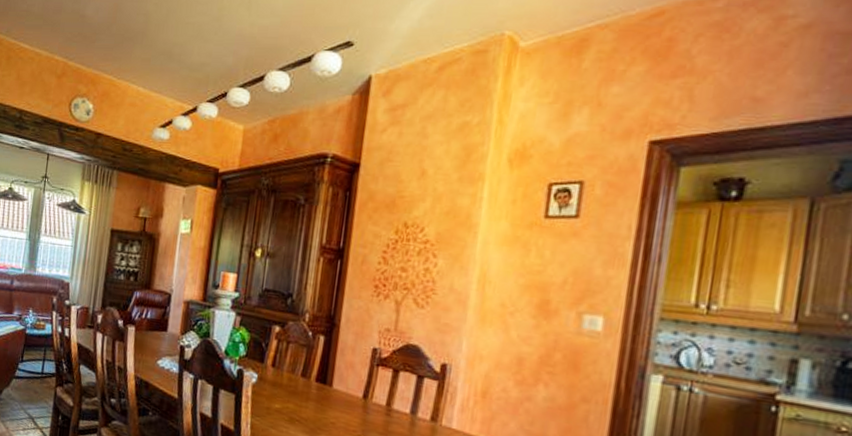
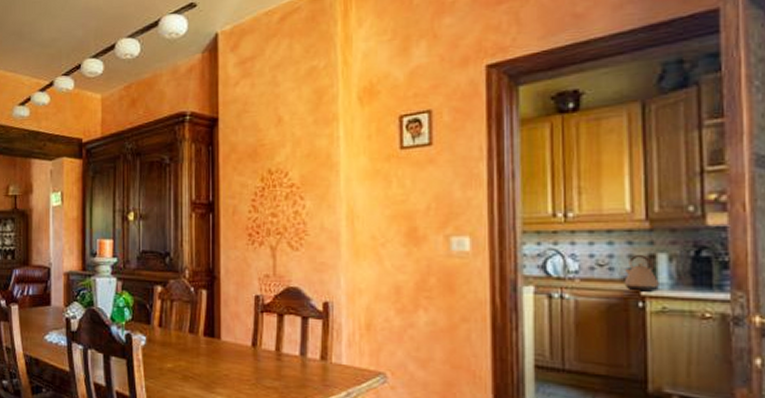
kettle: none [759,357,798,398] -> present [624,254,659,292]

